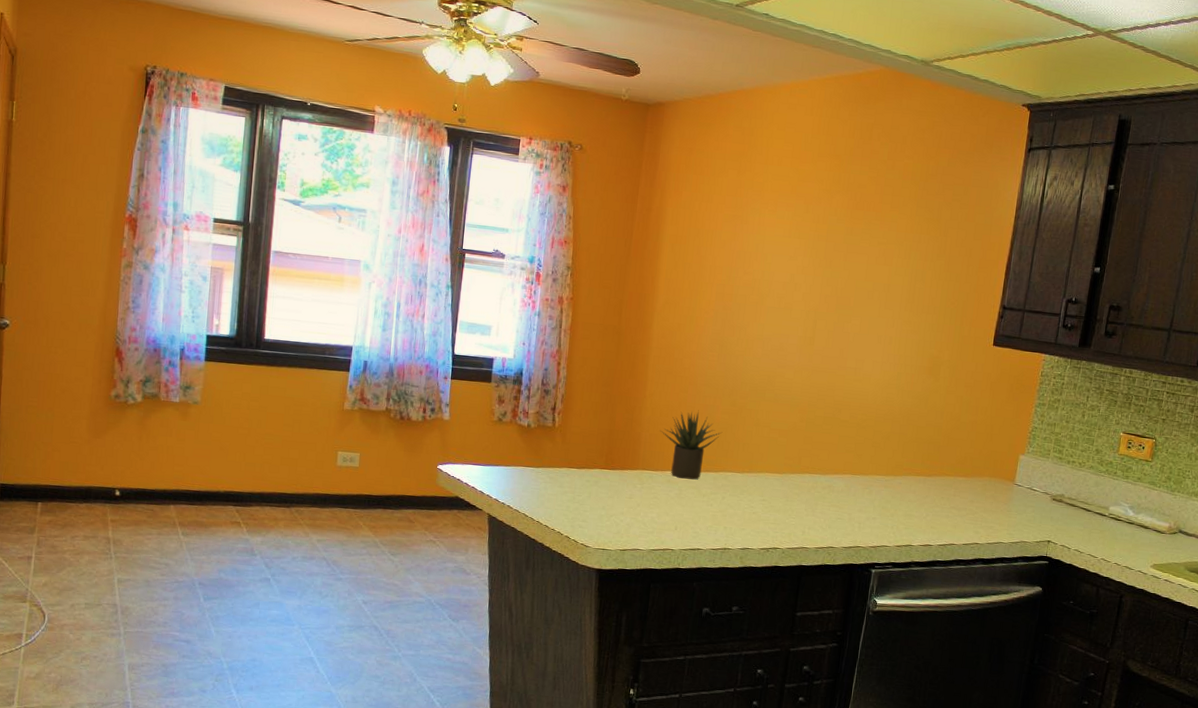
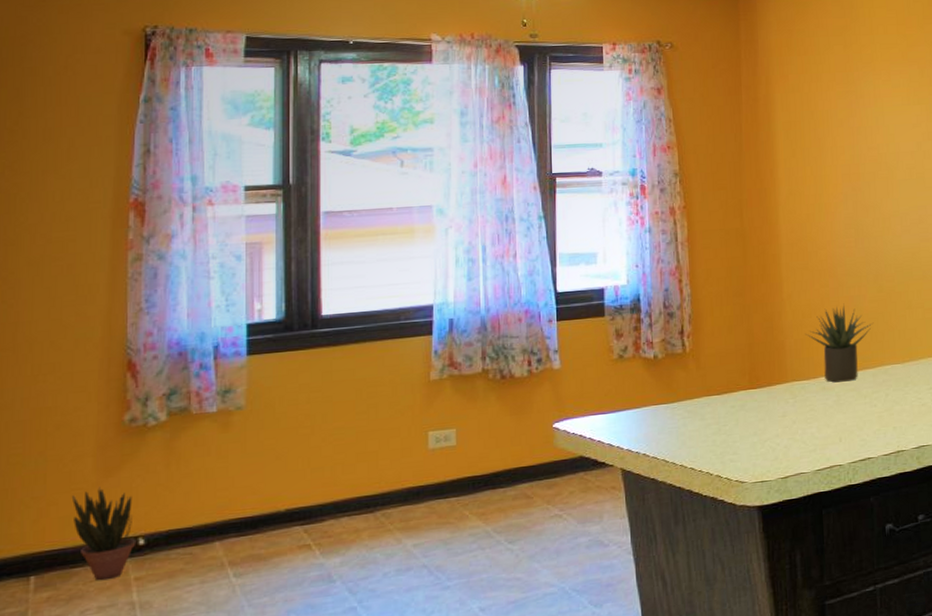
potted plant: none [70,444,114,517] -> present [71,487,136,581]

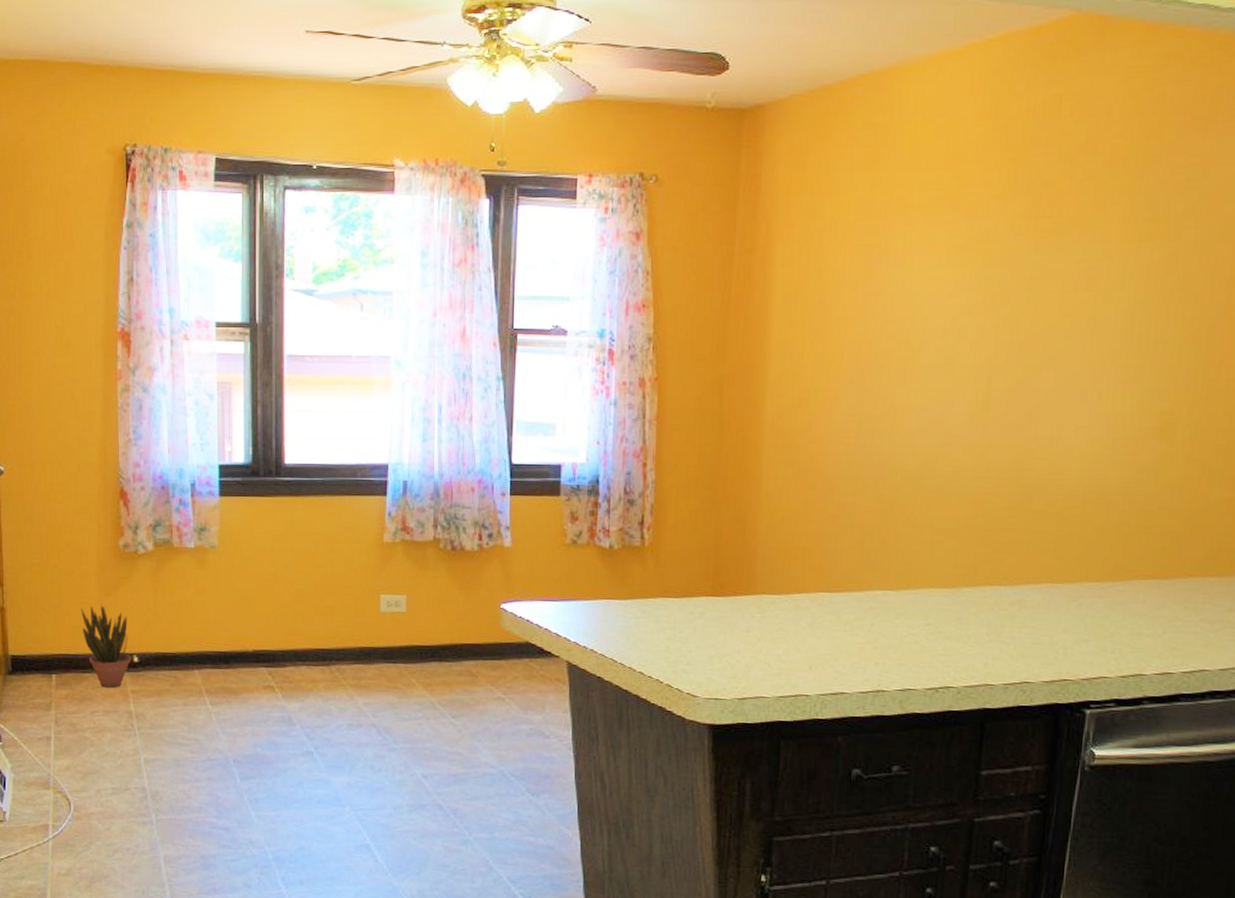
succulent plant: present [805,303,874,383] -> none [782,511,867,603]

